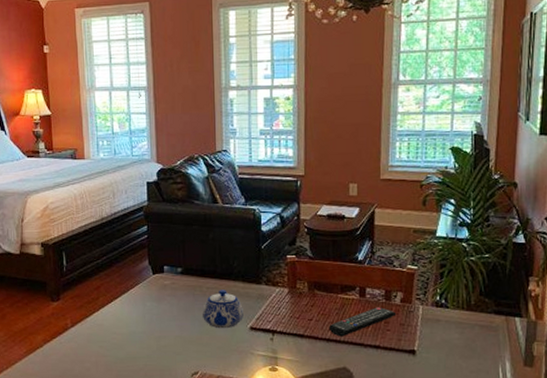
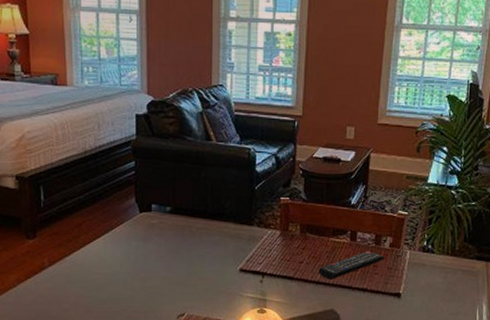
teapot: present [201,290,243,329] -> none [190,230,234,270]

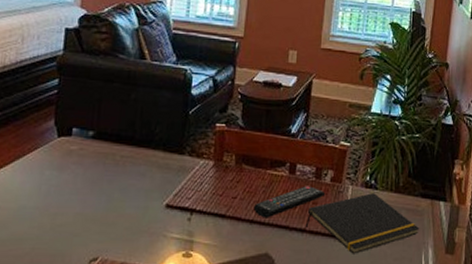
notepad: none [366,257,475,310] -> present [305,193,420,254]

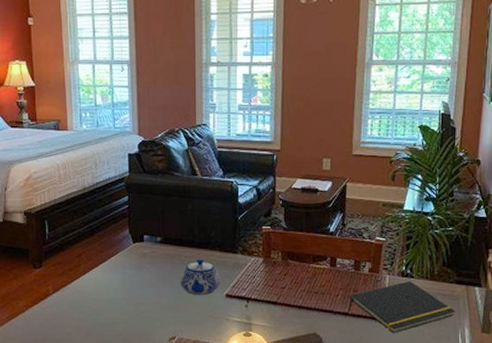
teapot: none [111,159,161,206] -> present [180,259,220,296]
remote control: present [253,186,326,218] -> none [301,276,365,304]

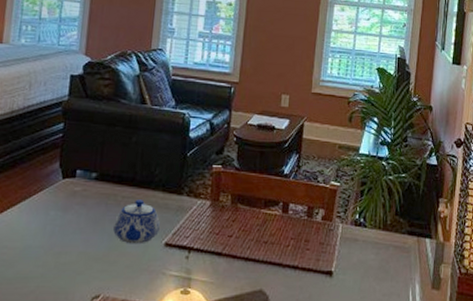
notepad: present [347,281,456,333] -> none [297,231,407,290]

